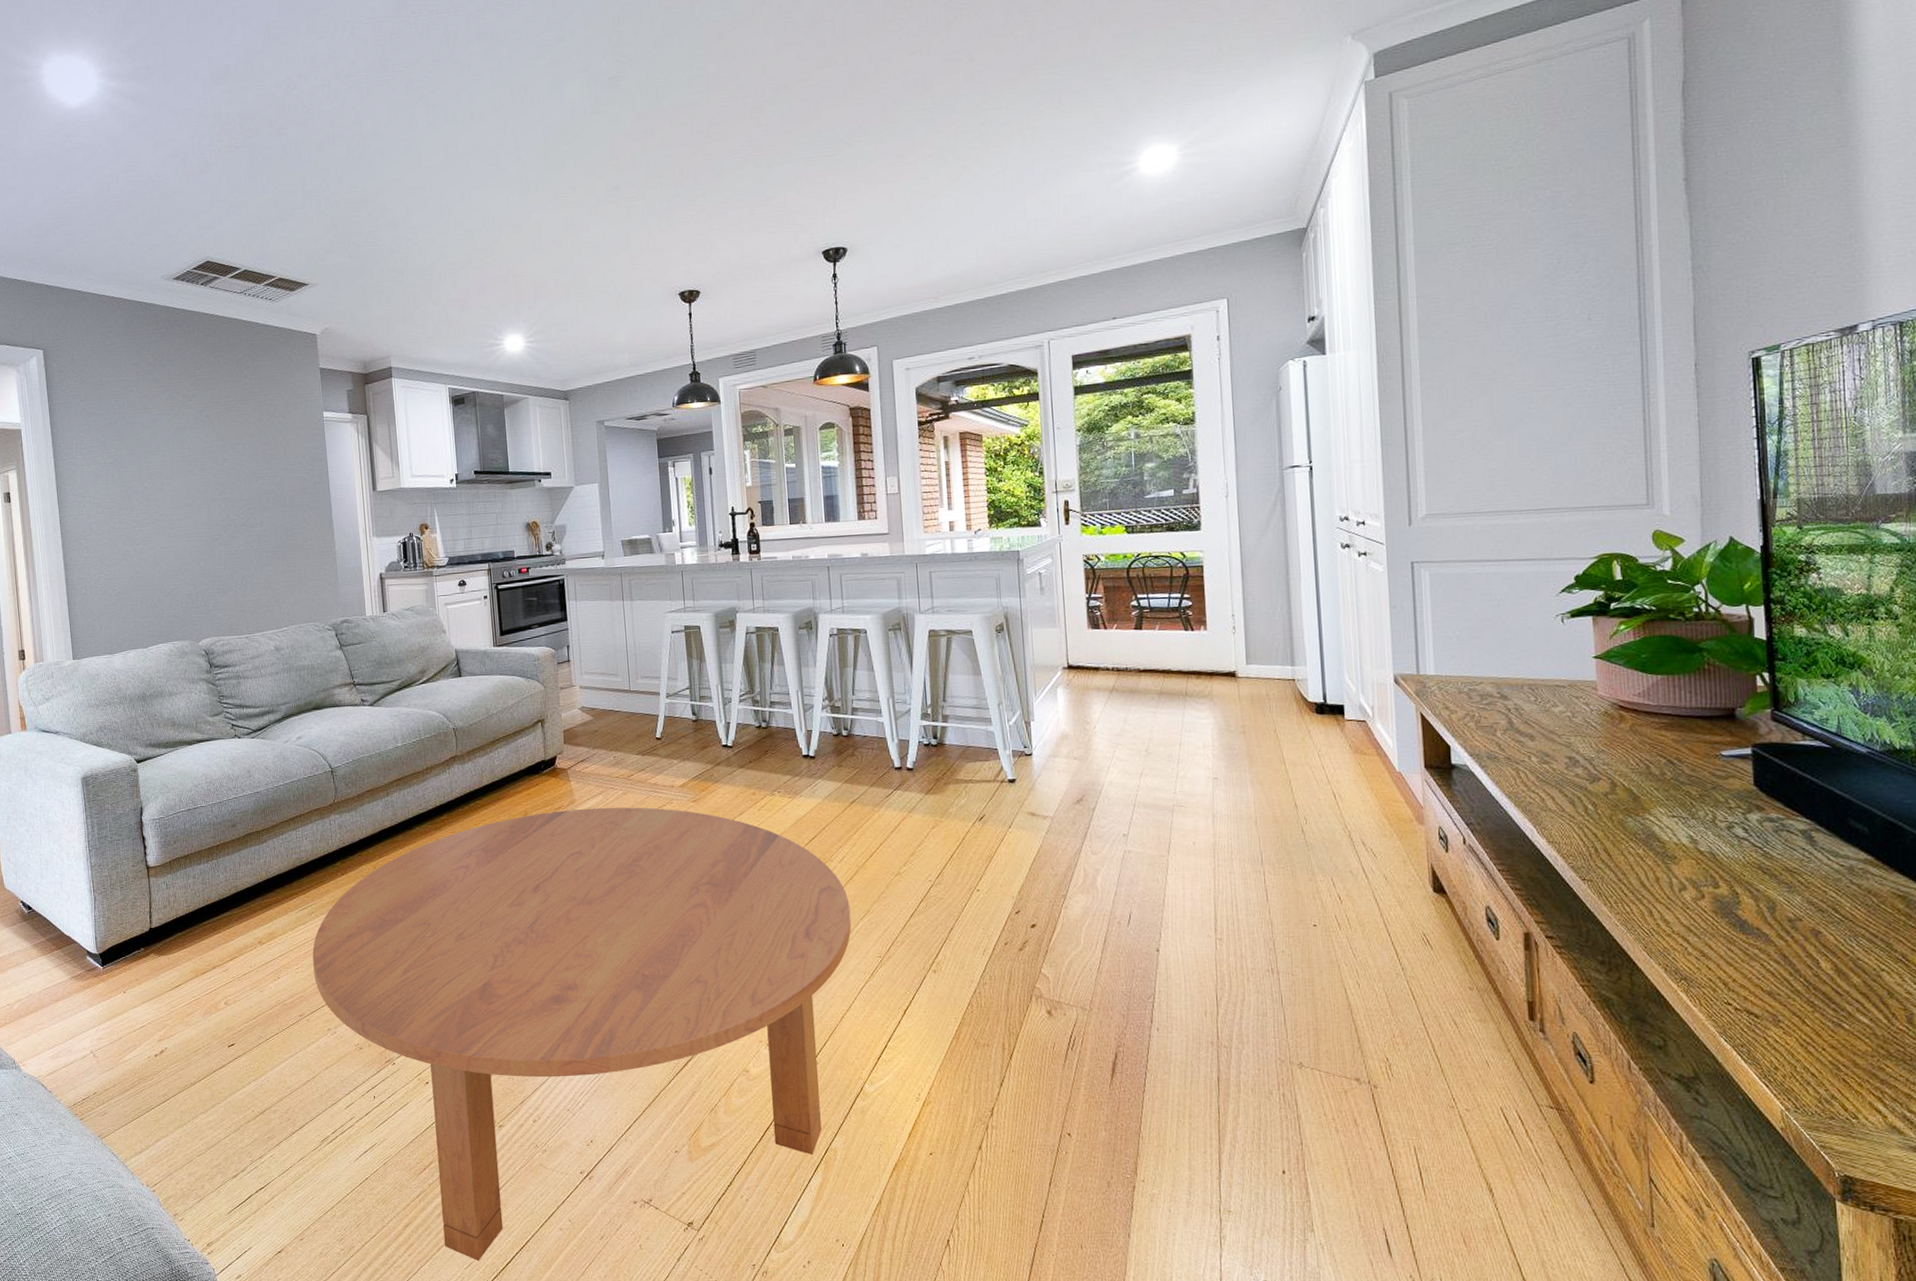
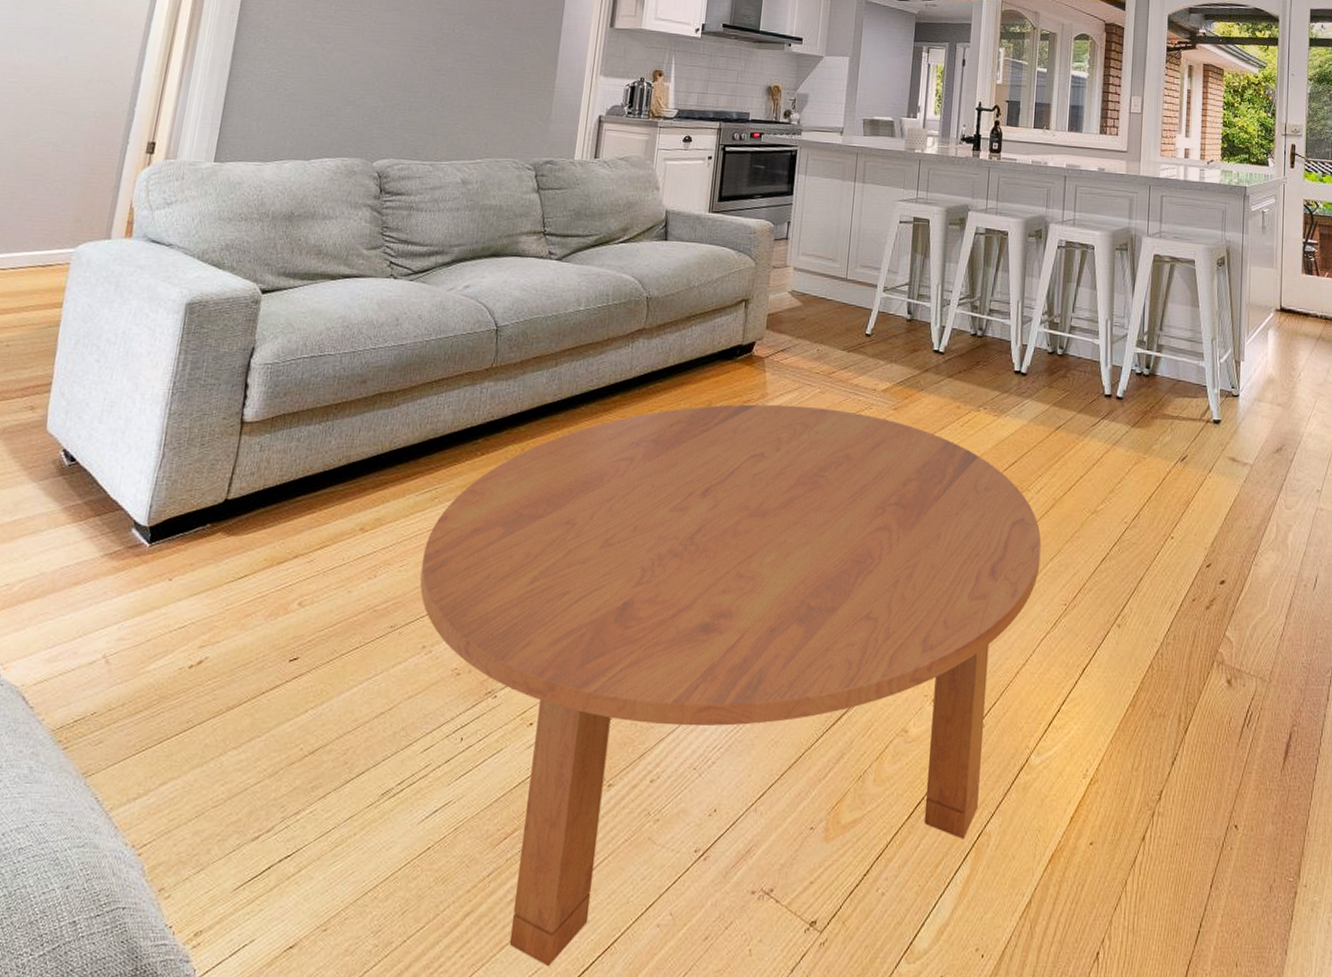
mug: none [664,540,694,563] -> present [906,127,935,151]

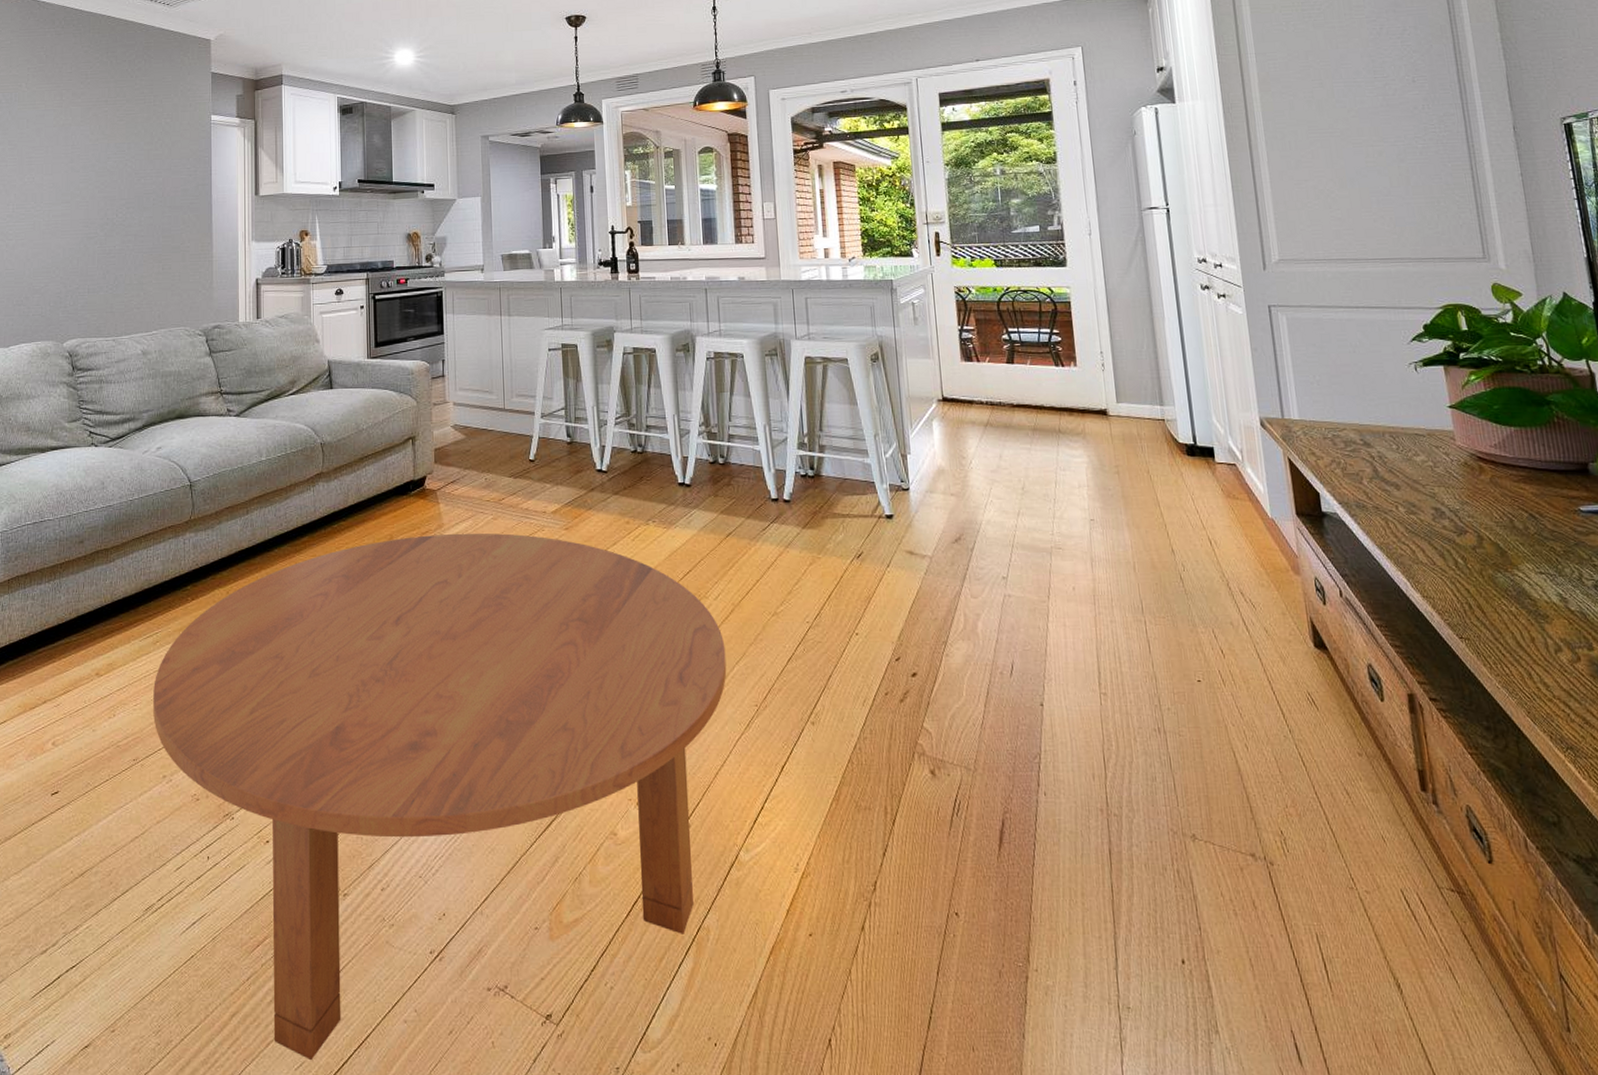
mug: present [906,127,935,151] -> none [544,257,573,279]

